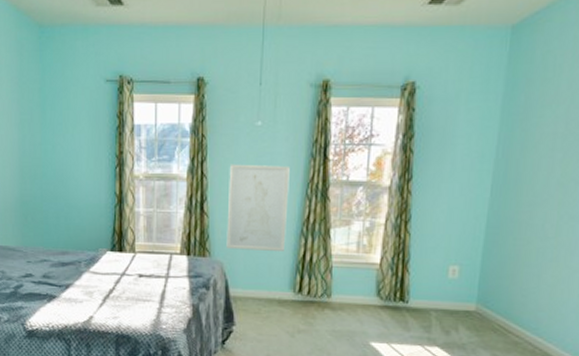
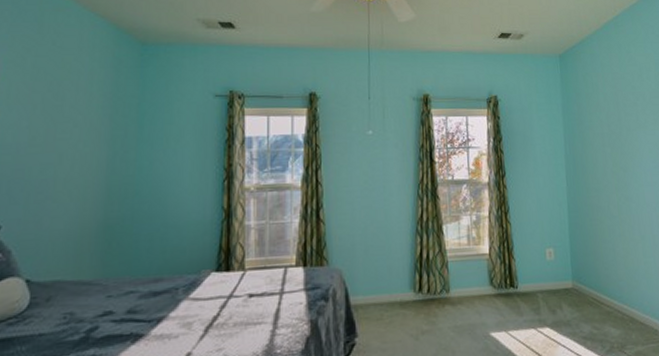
wall art: present [226,164,290,253] -> none [344,169,403,256]

